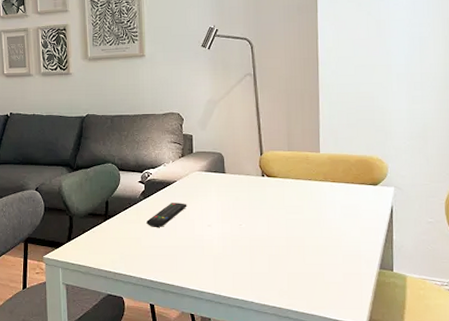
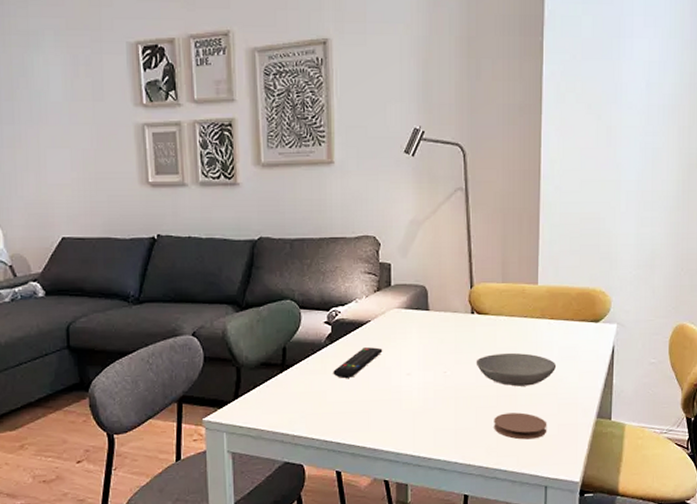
bowl: none [267,211,340,239] -> present [476,353,557,387]
coaster: none [285,261,334,285] -> present [494,412,547,440]

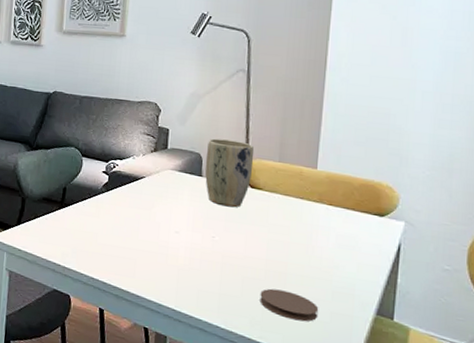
remote control: present [333,347,383,378] -> none [106,200,154,225]
plant pot: none [431,267,478,338] -> present [205,138,255,208]
bowl: present [476,353,557,387] -> none [245,228,333,267]

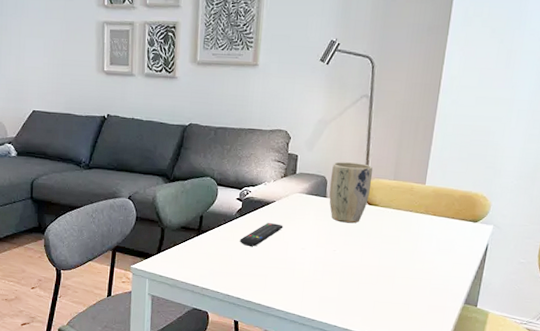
remote control: none [106,200,154,225] -> present [240,223,284,246]
coaster: present [260,288,319,322] -> none [371,290,419,315]

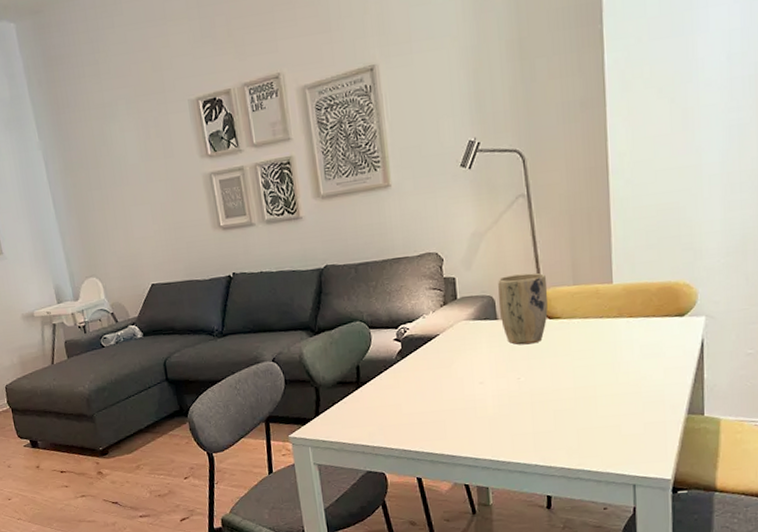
remote control: present [240,223,284,246] -> none [406,359,454,391]

